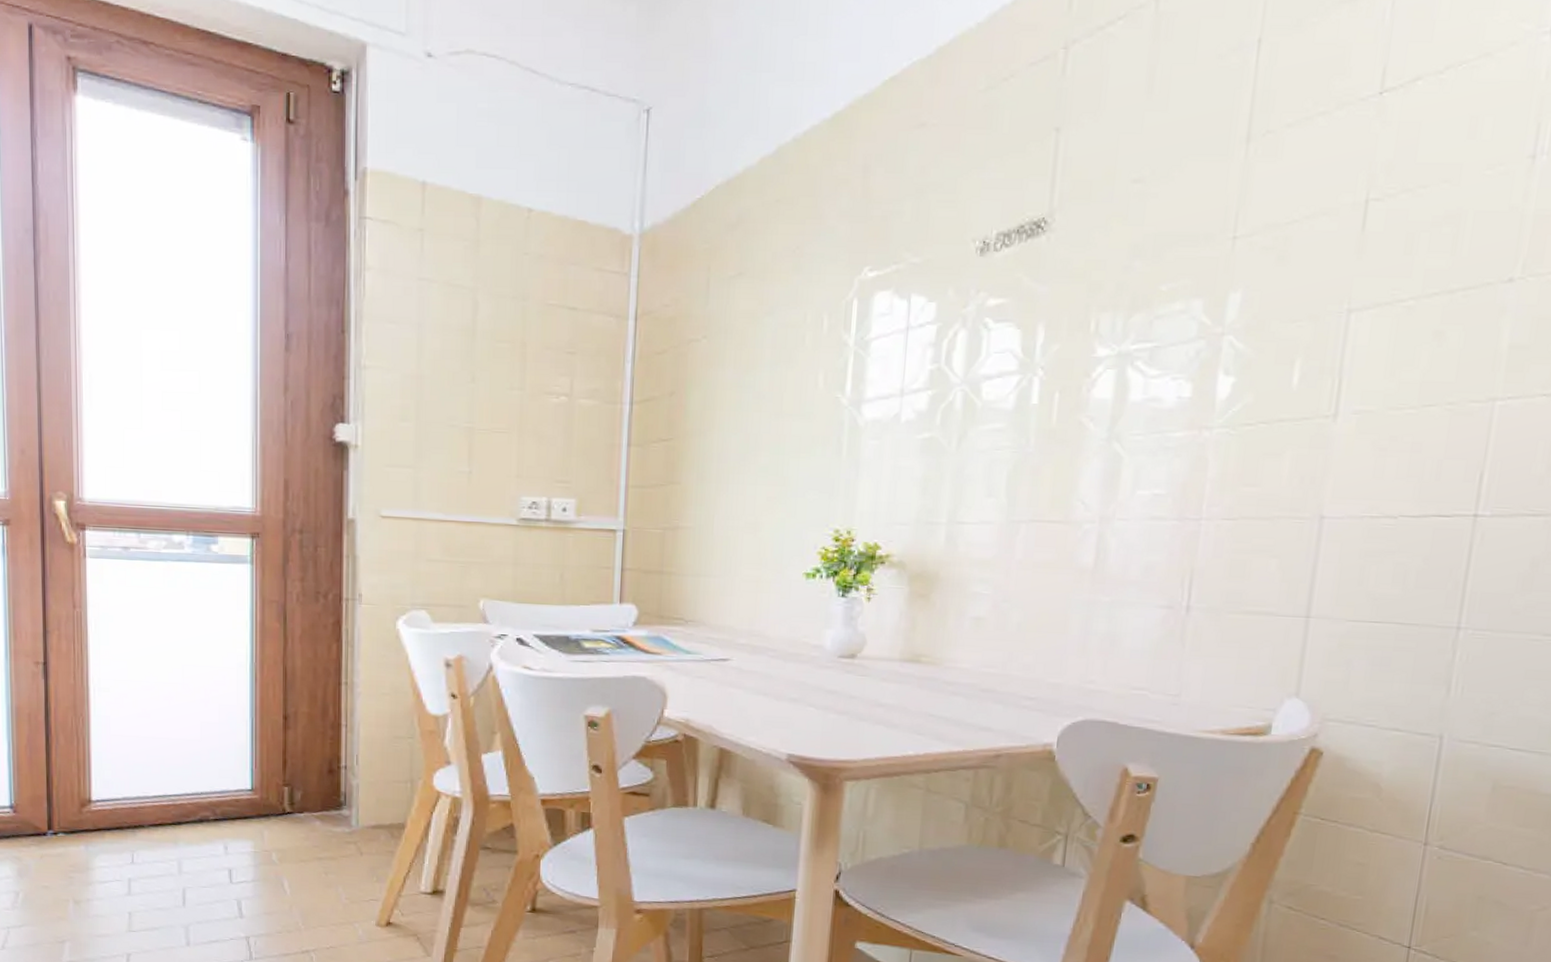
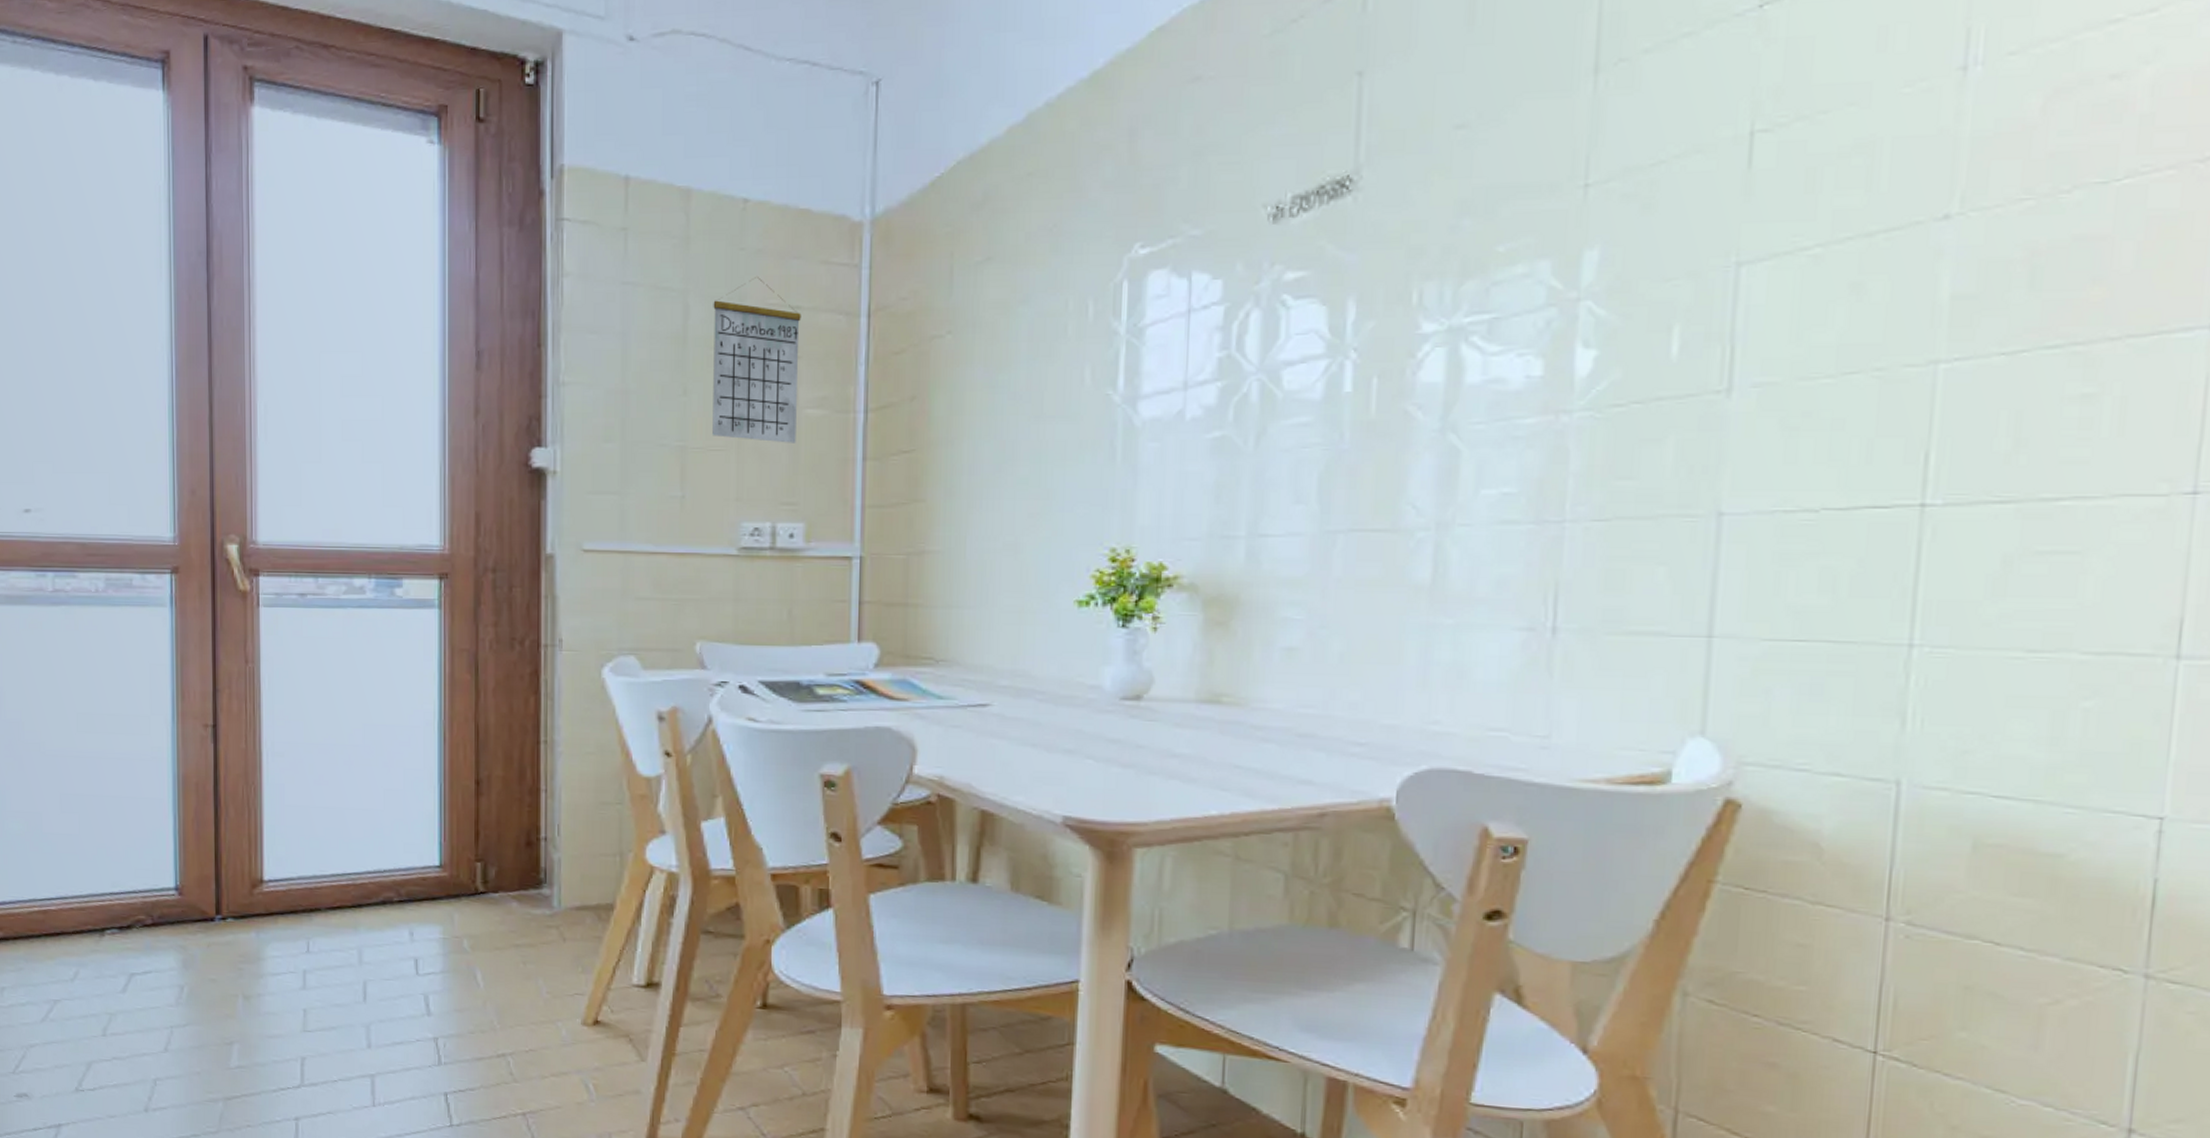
calendar: none [497,279,577,429] -> present [712,277,801,443]

